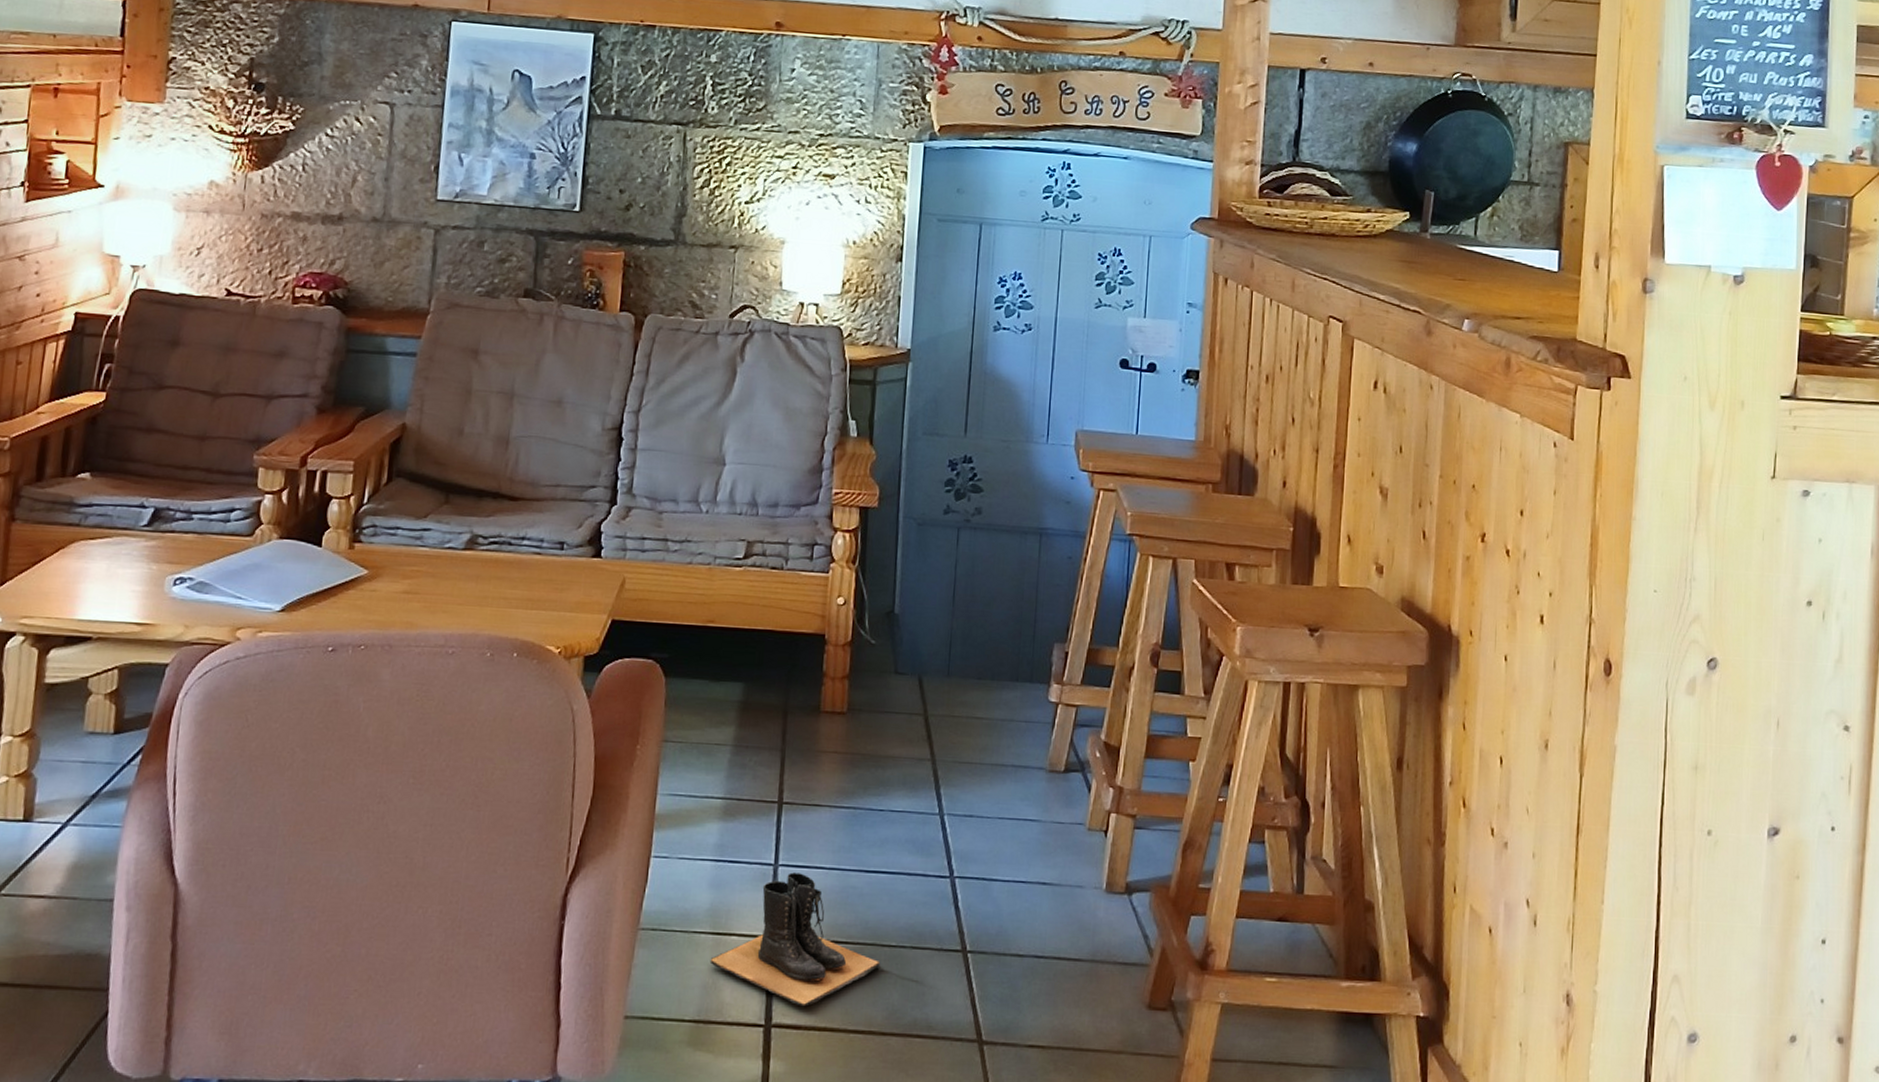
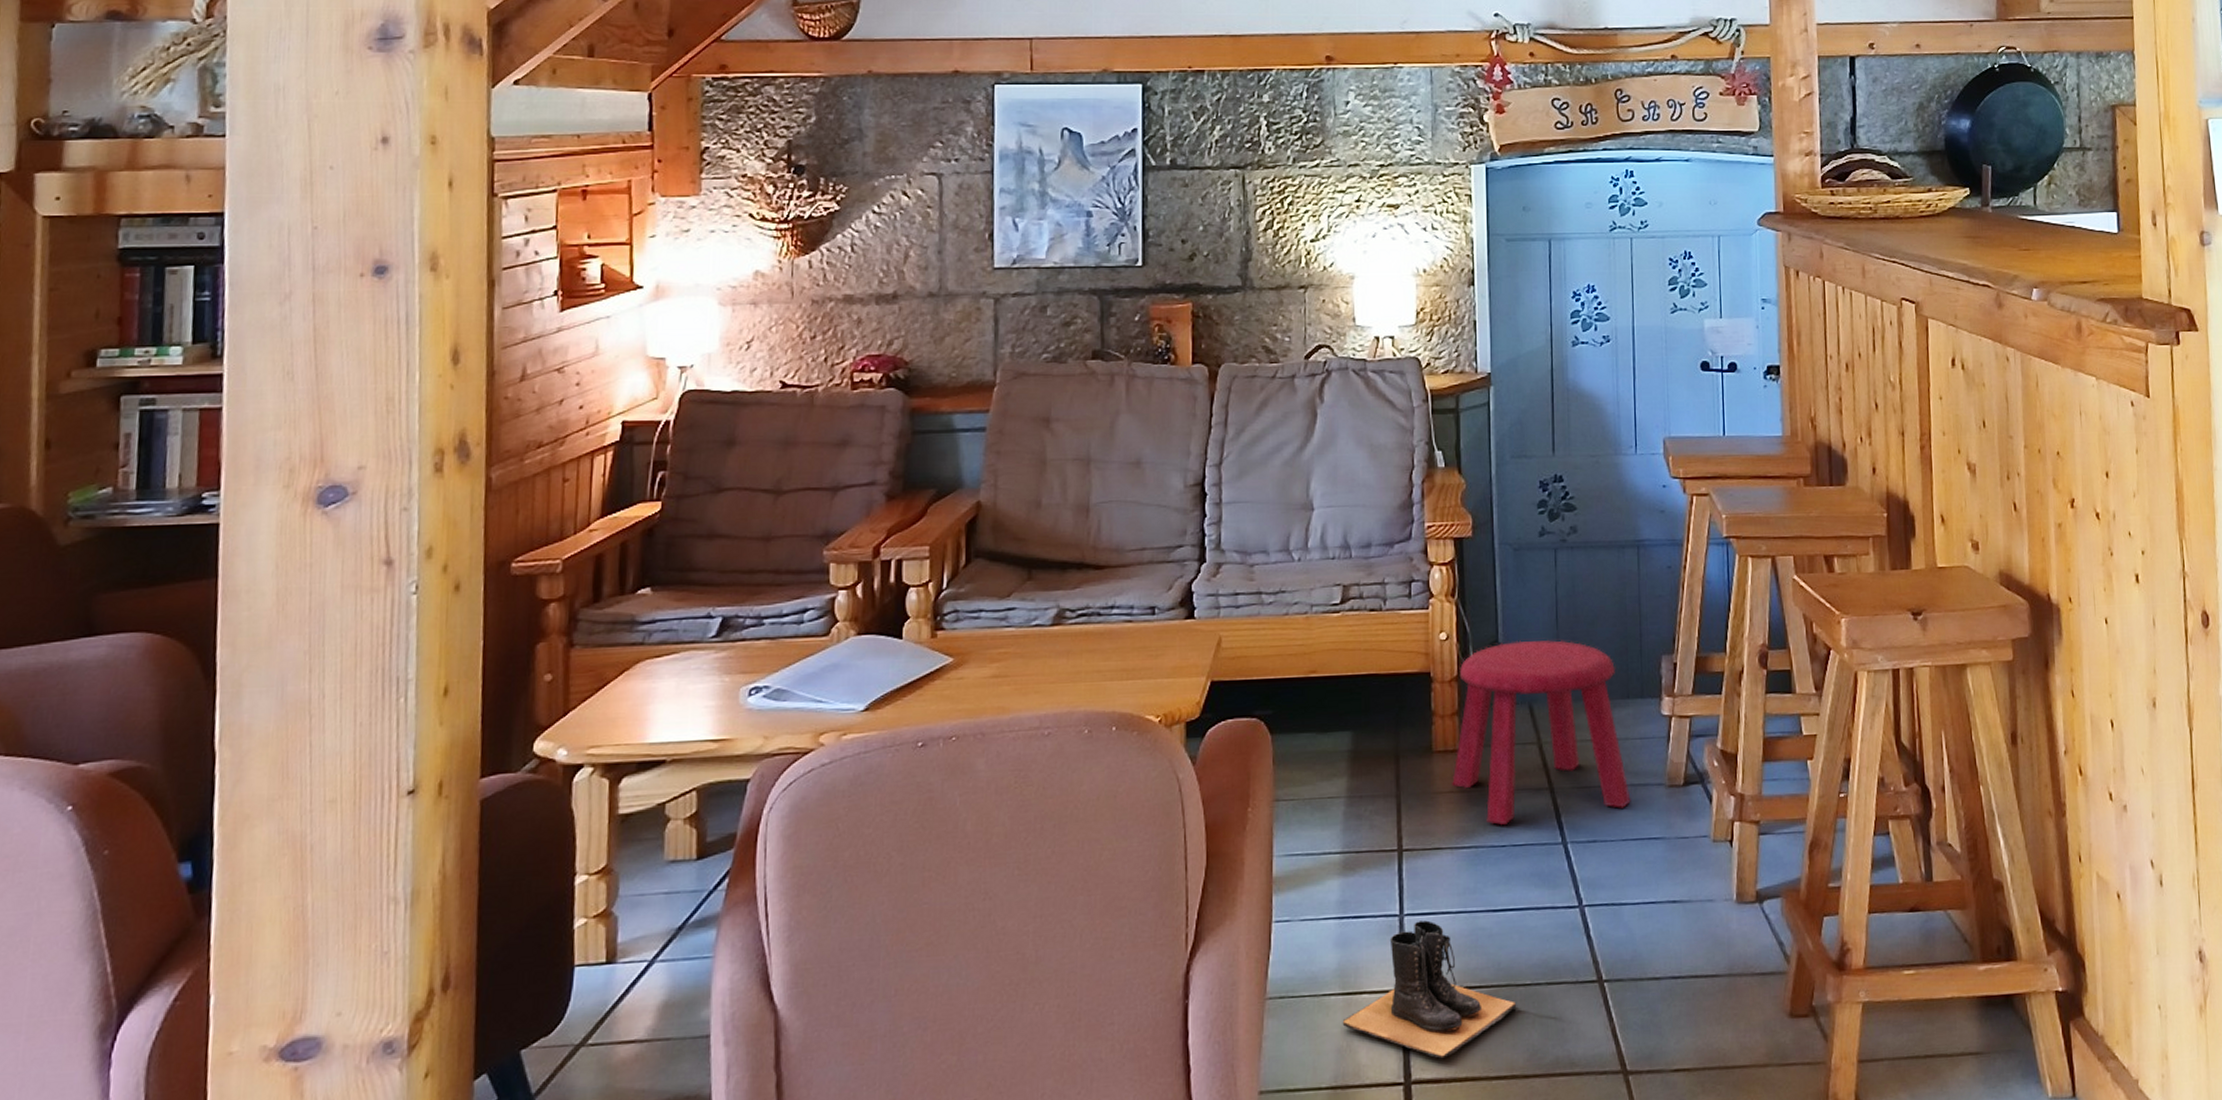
stool: none [836,613,1011,790] -> present [1452,640,1631,825]

